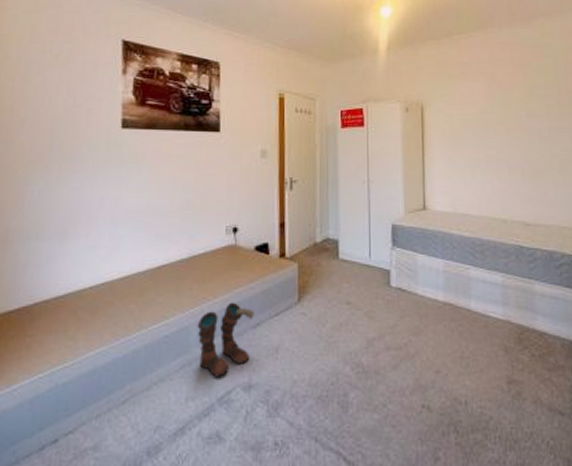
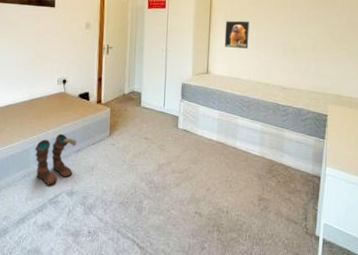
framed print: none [443,138,476,174] -> present [224,20,249,49]

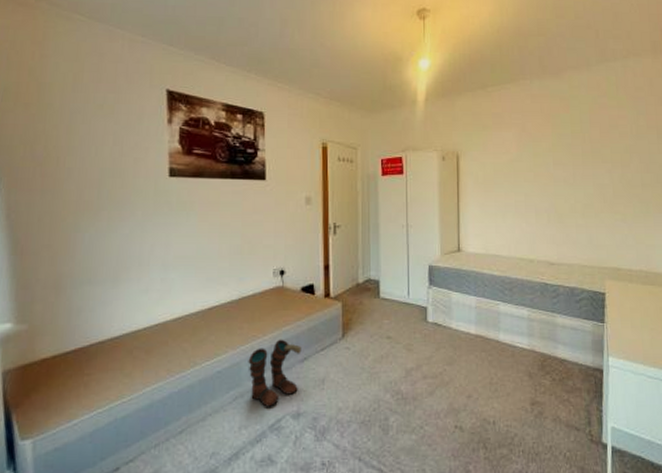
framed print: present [224,20,249,49] -> none [476,185,506,218]

